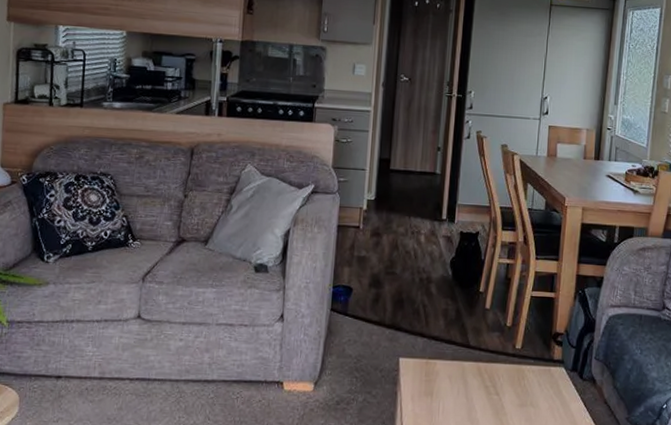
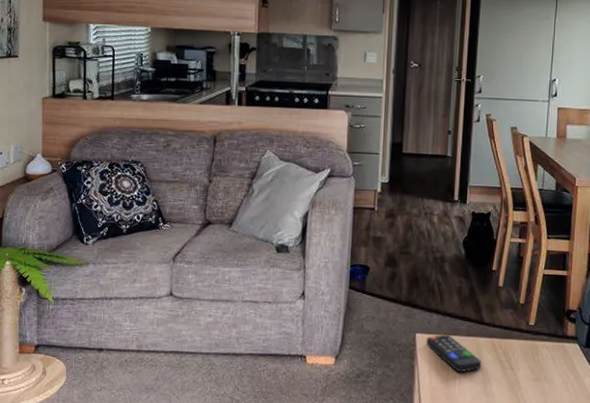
remote control: none [409,358,467,399] -> present [425,334,482,373]

